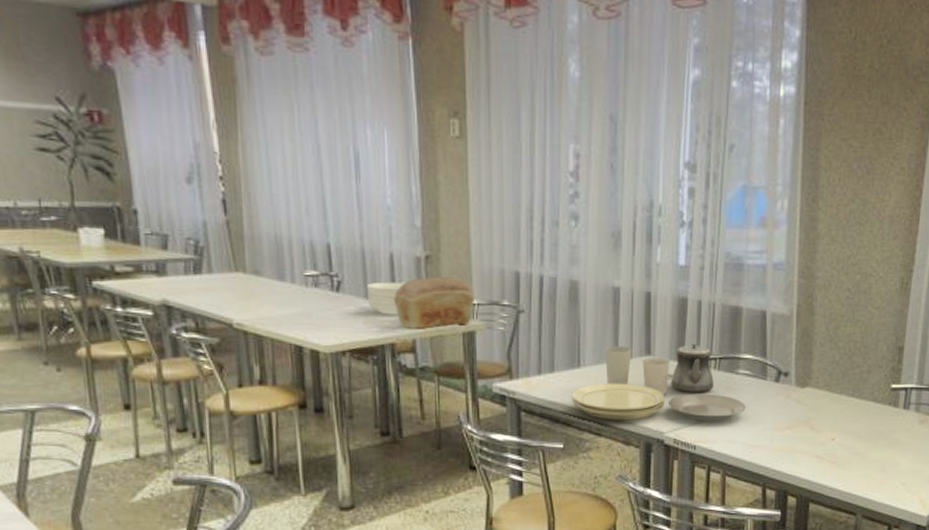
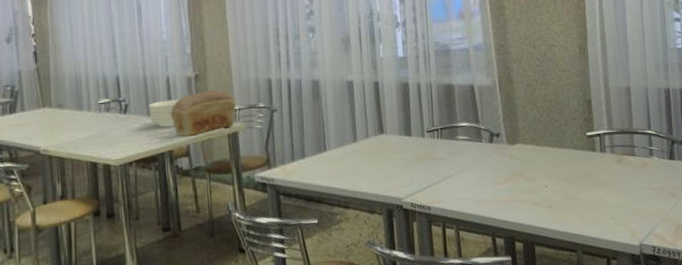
plate: present [572,383,666,421] -> none [321,159,401,194]
cup: present [604,346,633,384] -> none [344,128,368,163]
cup: present [642,358,673,396] -> none [377,134,405,167]
plate: present [669,393,746,422] -> none [403,159,468,185]
teapot: present [670,343,714,393] -> none [402,119,439,162]

